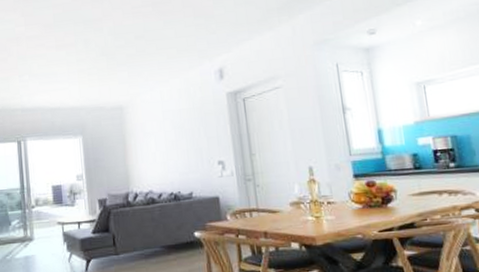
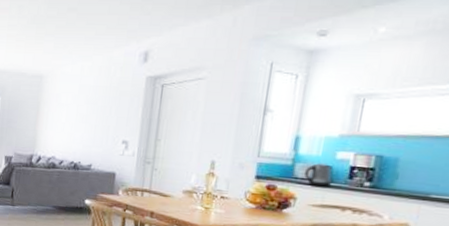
kettle: none [396,152,423,176] -> present [304,163,333,188]

